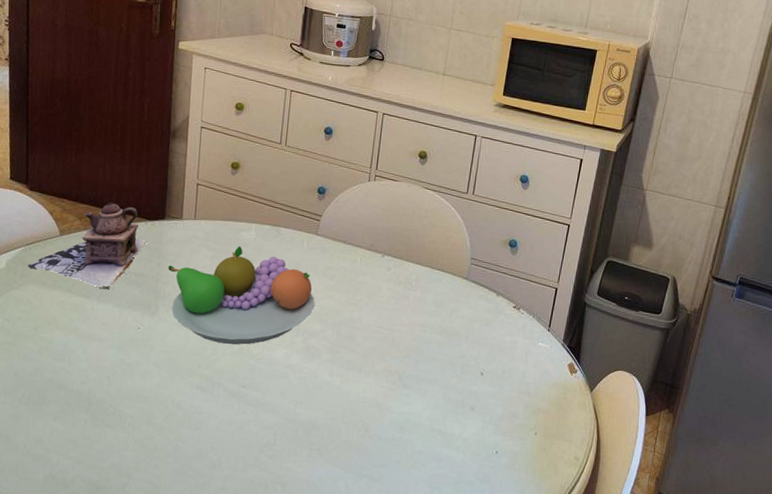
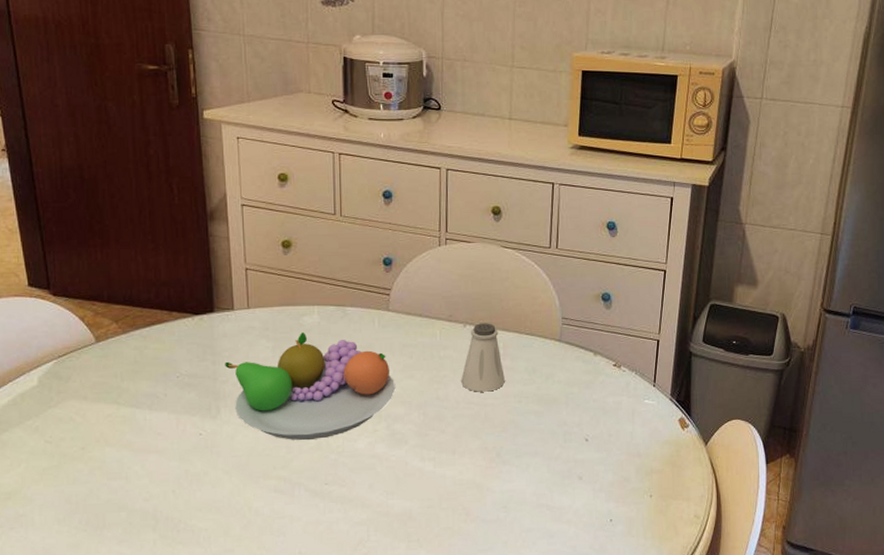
teapot: present [27,202,148,290] -> none [63,299,198,397]
saltshaker: none [374,255,414,319] -> present [461,323,505,392]

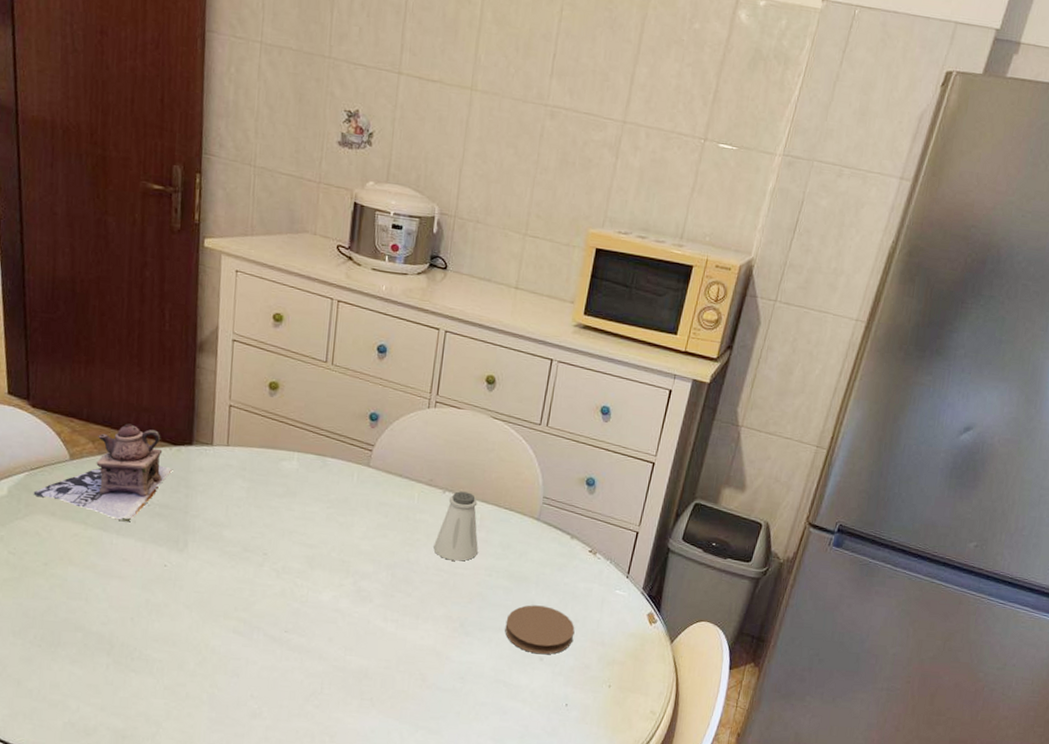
teapot: none [63,299,198,397] -> present [33,423,173,522]
fruit bowl: present [225,332,395,441] -> none [197,477,367,586]
coaster: none [541,425,610,474] -> present [505,605,575,655]

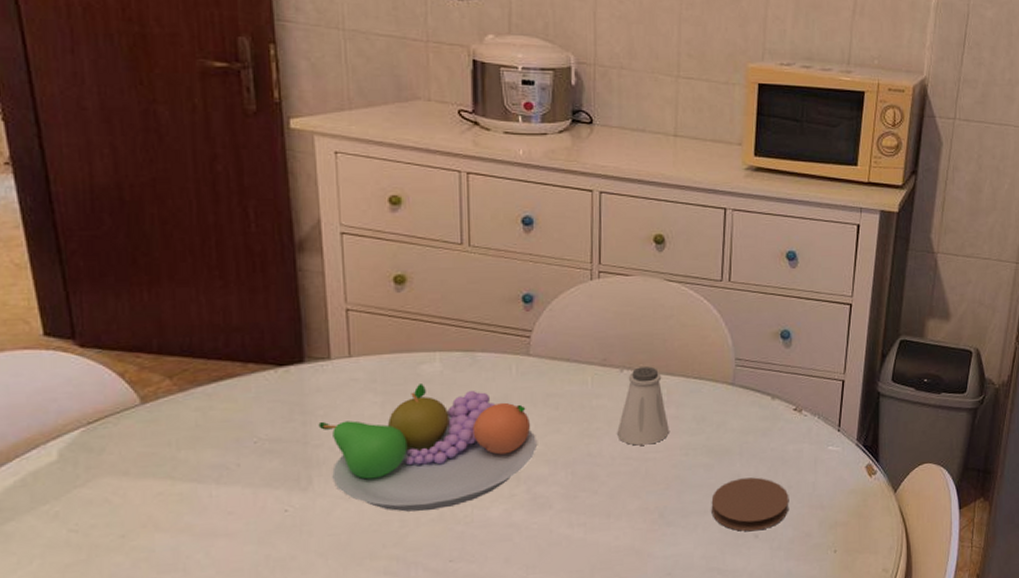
teapot: present [33,423,173,522] -> none [94,349,282,468]
fruit bowl: none [197,477,367,586] -> present [318,384,537,512]

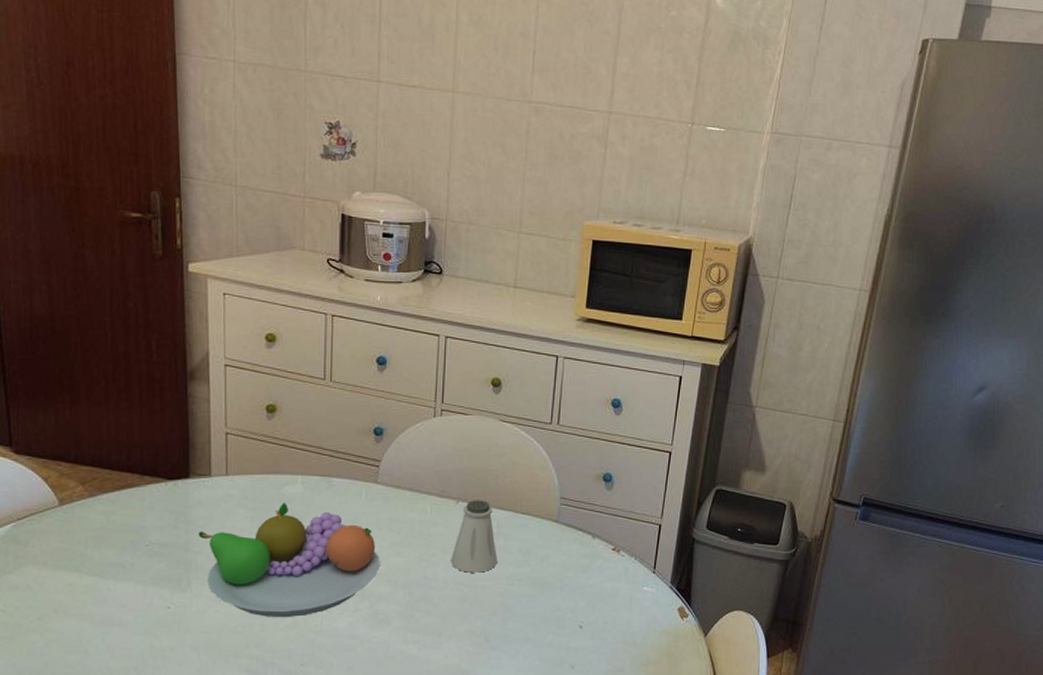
coaster: present [711,477,789,532] -> none [532,611,605,662]

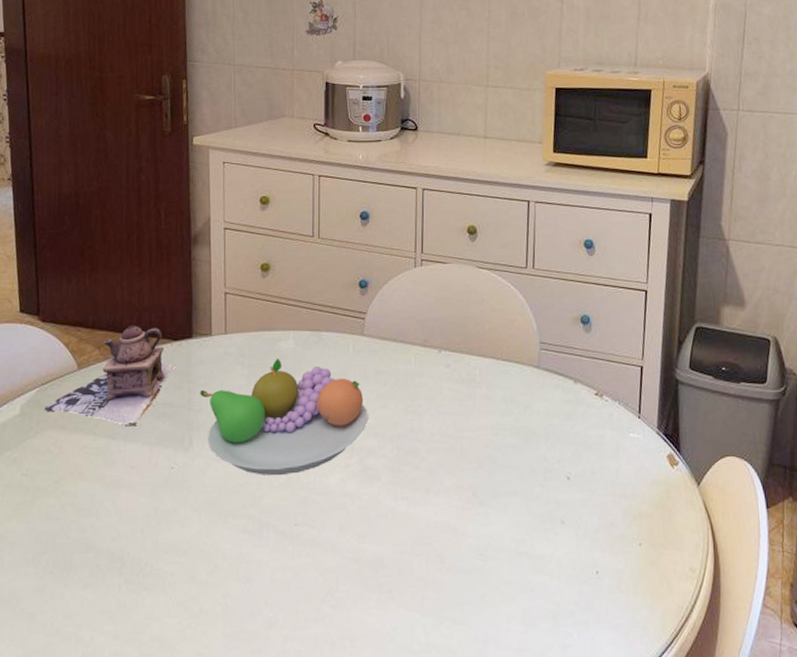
teapot: none [21,461,171,566] -> present [44,325,175,427]
saltshaker: present [451,500,497,573] -> none [436,348,481,424]

